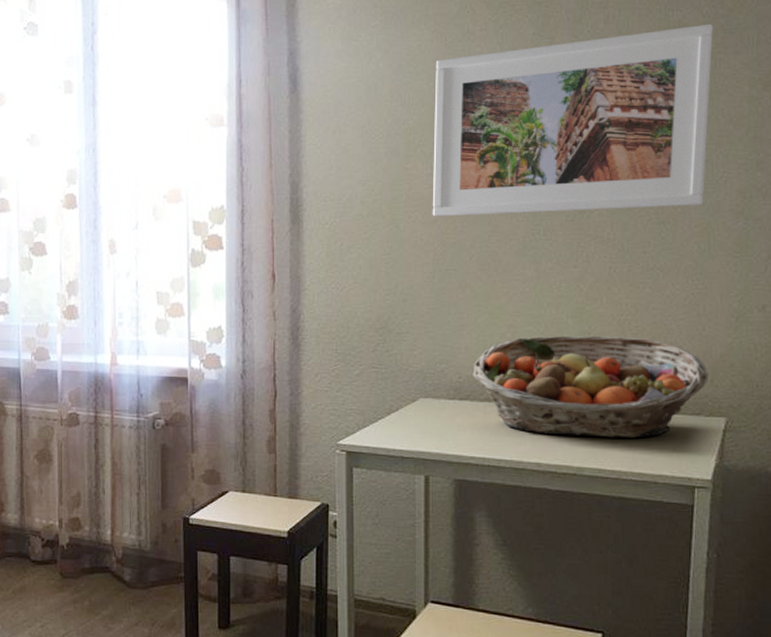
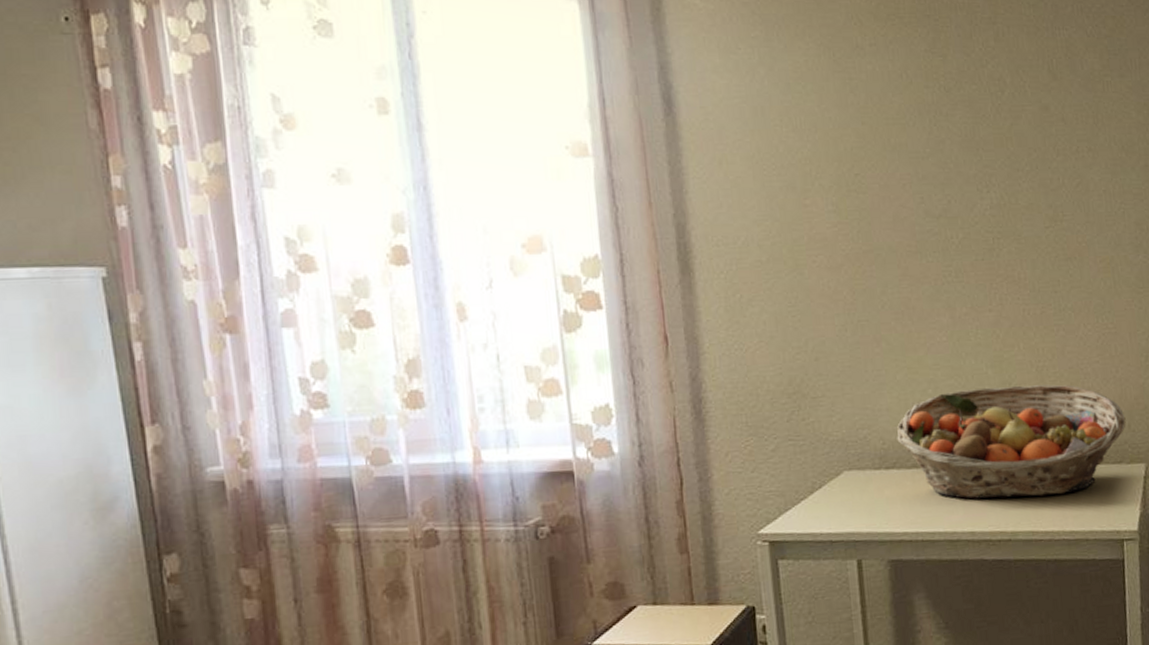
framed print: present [432,23,713,217] -> none [825,44,1106,261]

